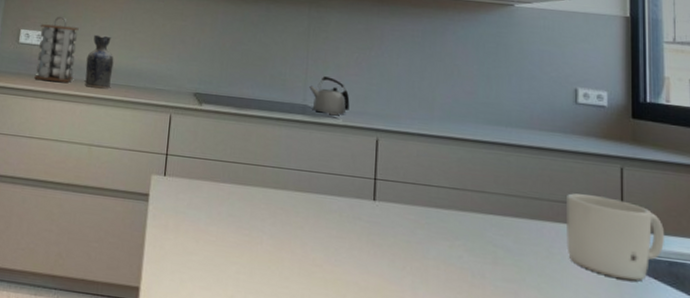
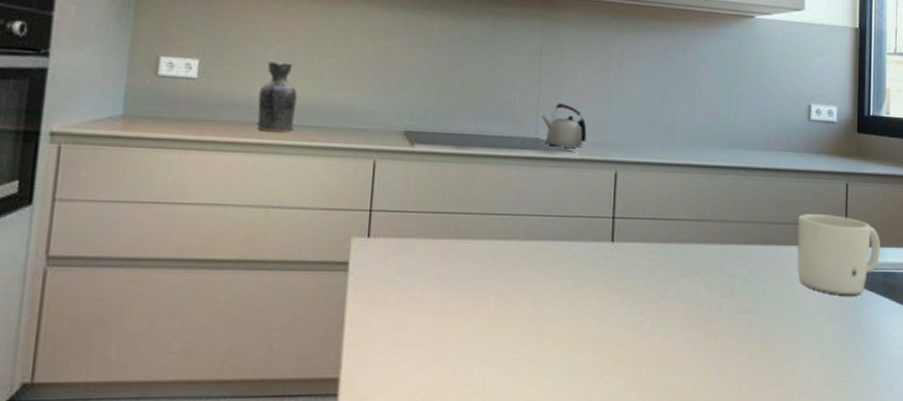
spice rack: present [34,16,79,83] -> none [183,37,247,128]

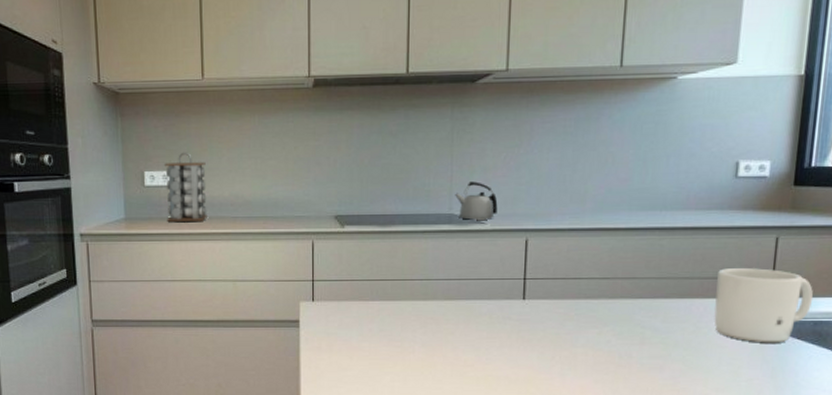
spice rack: none [183,37,247,128] -> present [165,152,207,223]
ceramic jug: present [257,61,298,133] -> none [218,167,248,223]

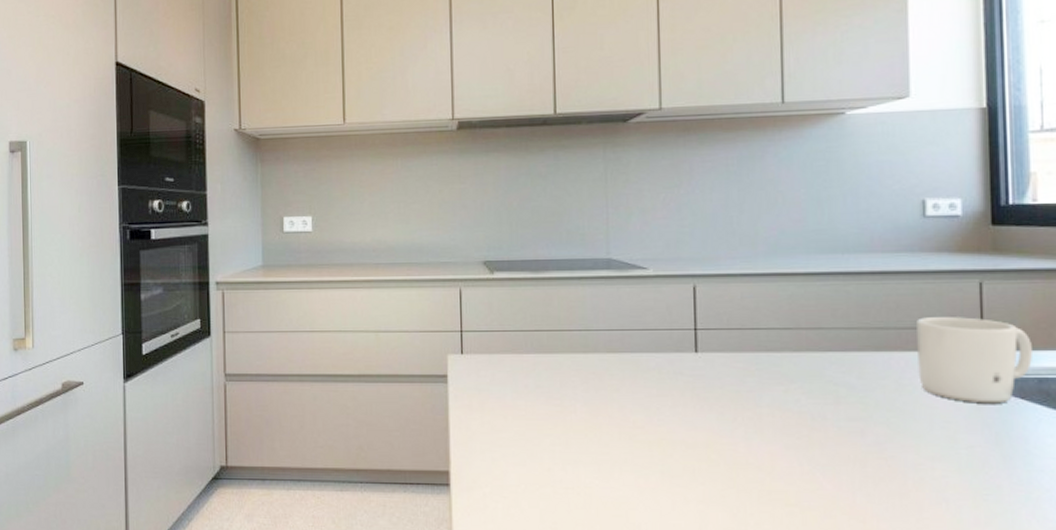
spice rack: present [165,152,207,223] -> none [305,196,348,270]
kettle: present [455,181,498,221] -> none [612,224,660,266]

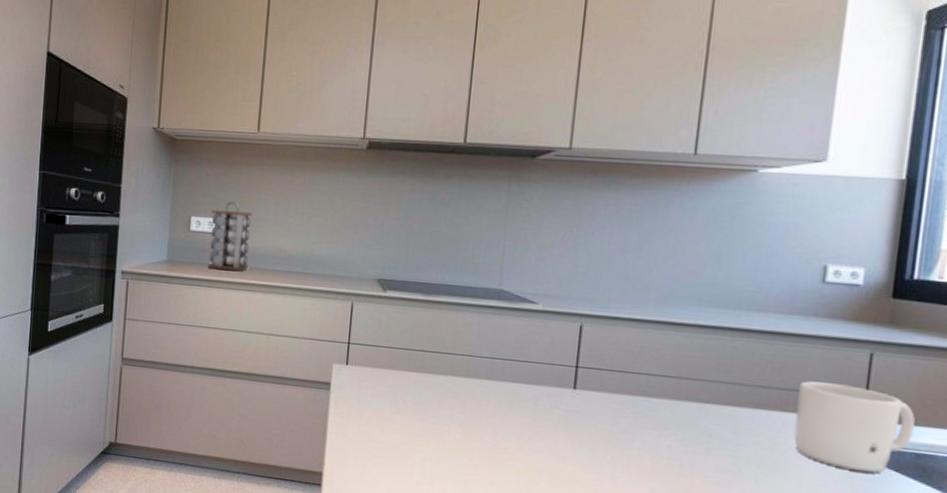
spice rack: none [305,196,348,270] -> present [208,201,252,272]

